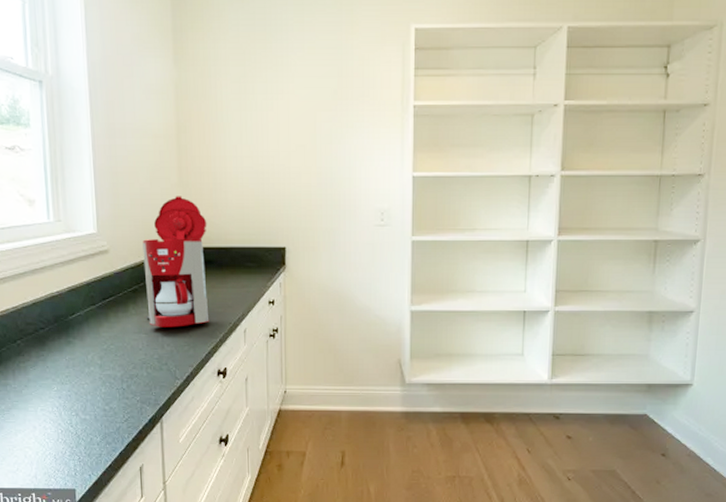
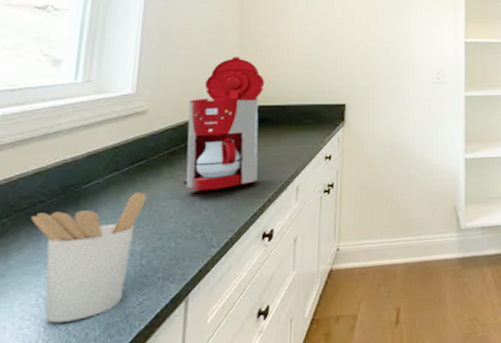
utensil holder: none [37,325,120,428] -> present [31,191,147,324]

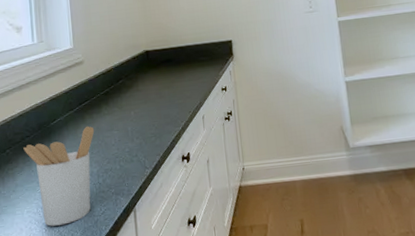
coffee maker: present [183,57,265,191] -> none [111,9,172,123]

